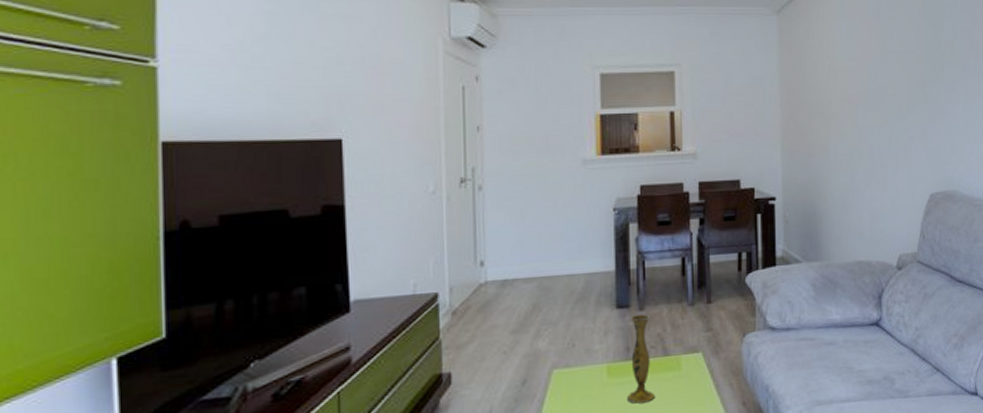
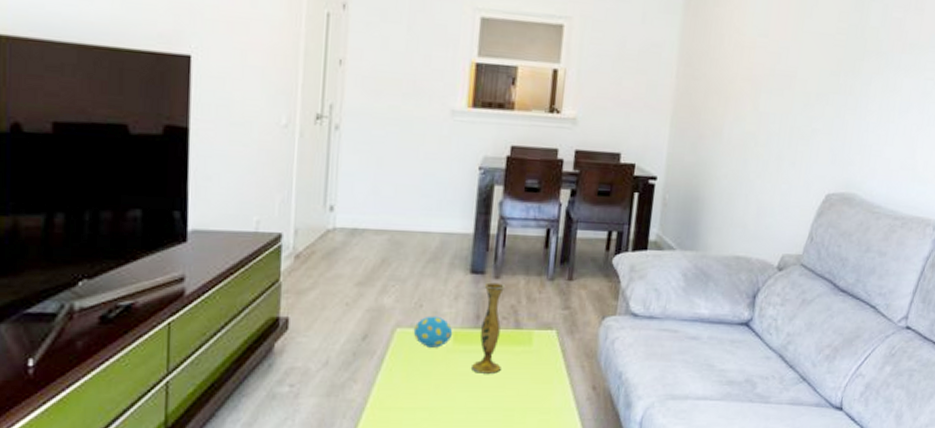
decorative egg: none [569,353,606,385] -> present [413,316,453,348]

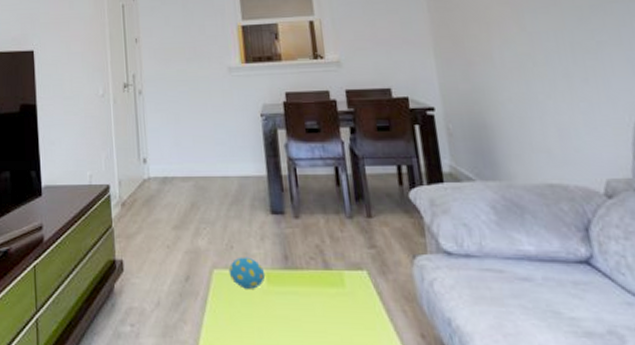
vase: present [472,282,506,374] -> none [286,222,319,317]

